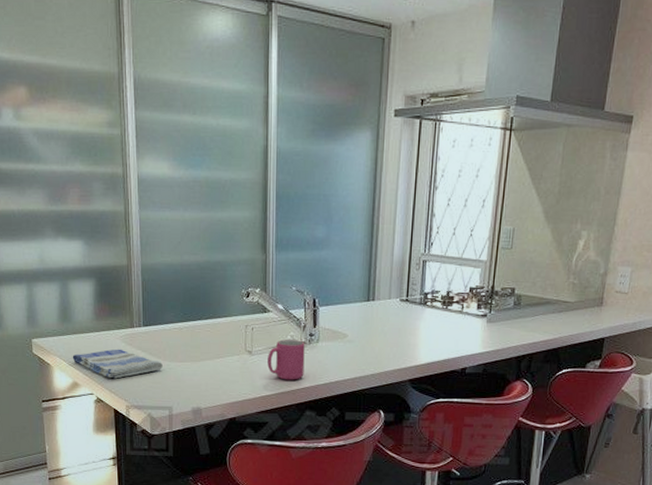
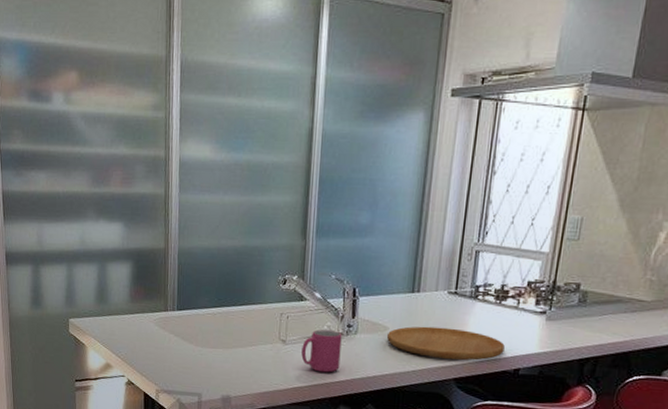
dish towel: present [72,349,163,379] -> none [106,332,194,362]
cutting board: none [347,332,452,363] -> present [387,326,505,361]

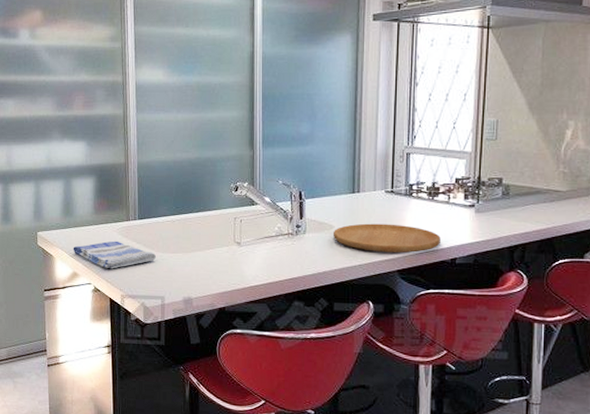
dish towel: none [106,332,194,362] -> present [73,241,156,269]
mug: present [301,329,342,373] -> none [256,231,292,271]

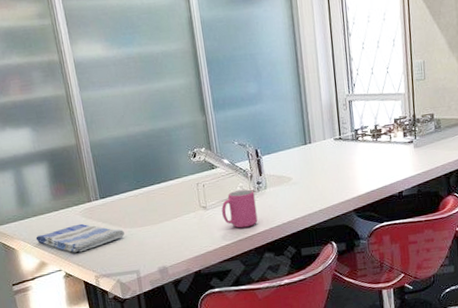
mug: none [256,231,292,271] -> present [221,189,258,228]
cutting board: present [334,223,440,253] -> none [292,168,388,197]

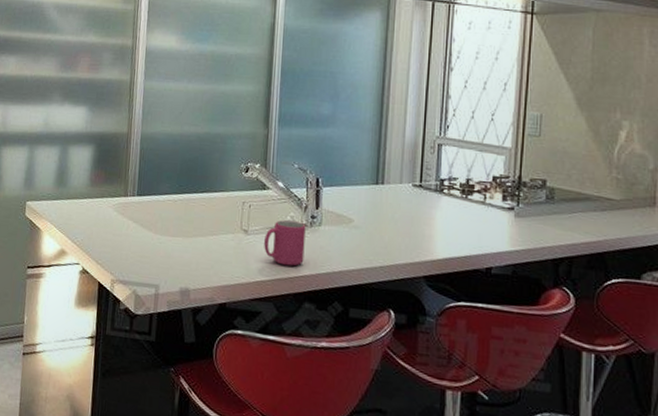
dish towel: present [35,223,125,253] -> none [63,217,153,249]

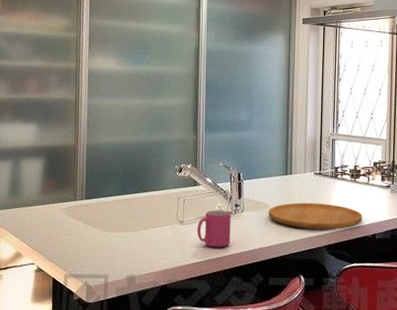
cutting board: none [353,219,474,258] -> present [269,202,362,230]

